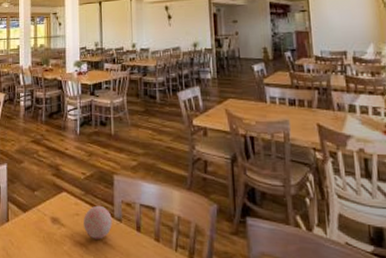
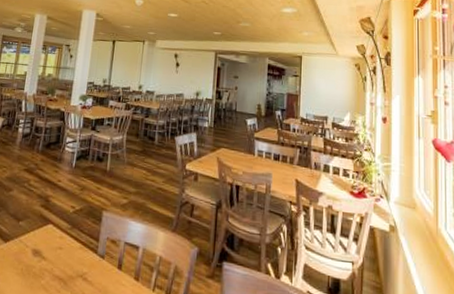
decorative ball: present [84,205,112,239] -> none [65,240,95,275]

